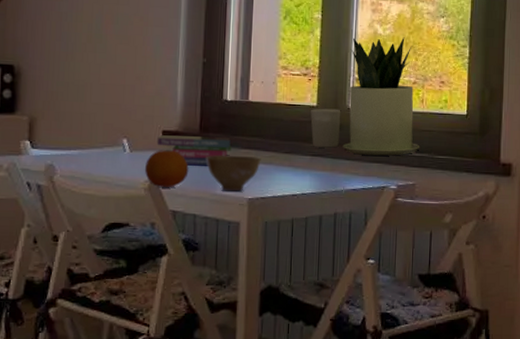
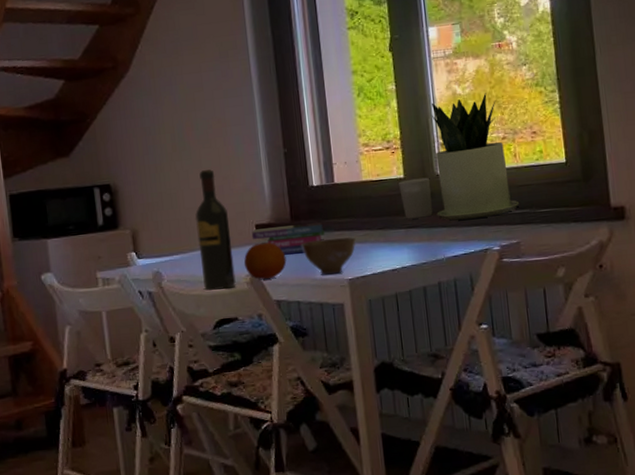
wine bottle: none [99,67,136,192] -> present [195,169,236,291]

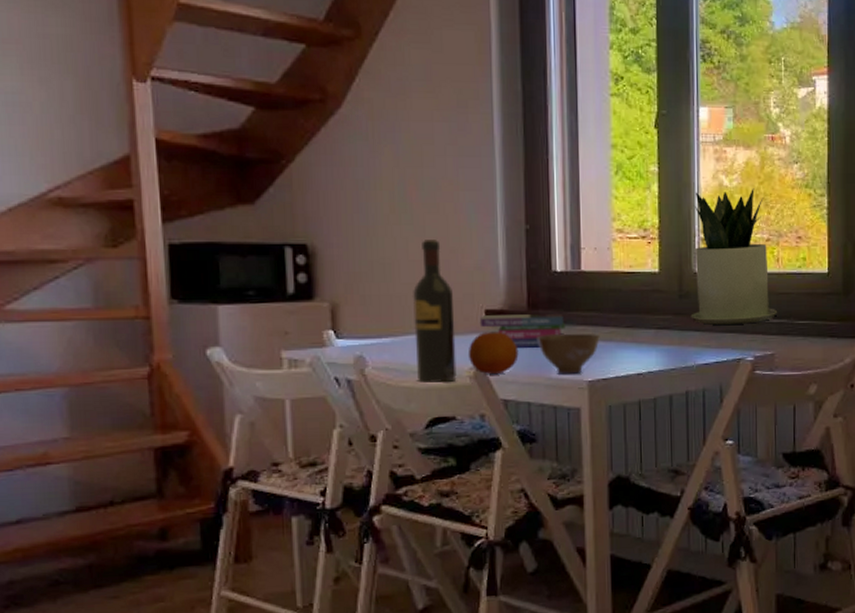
candle holder: present [397,177,433,220] -> none [651,274,687,320]

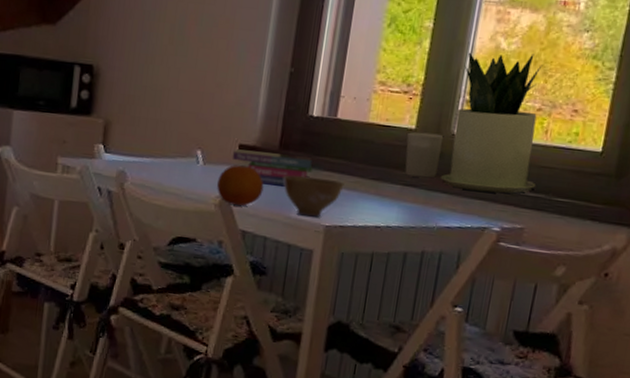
wine bottle: present [412,240,457,383] -> none [168,72,213,207]
candle holder: none [651,274,687,320] -> present [404,132,444,179]

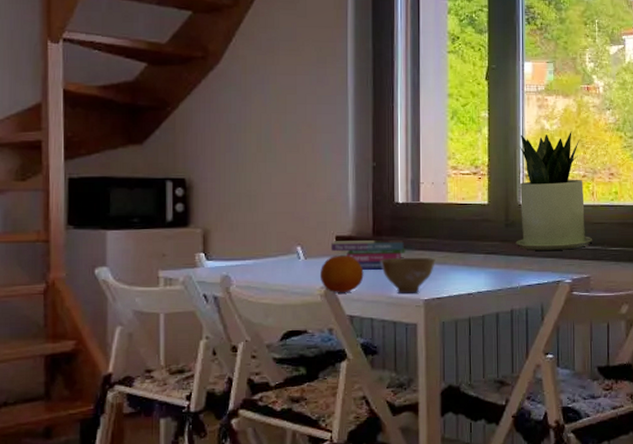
candle holder: present [404,132,444,179] -> none [481,206,513,246]

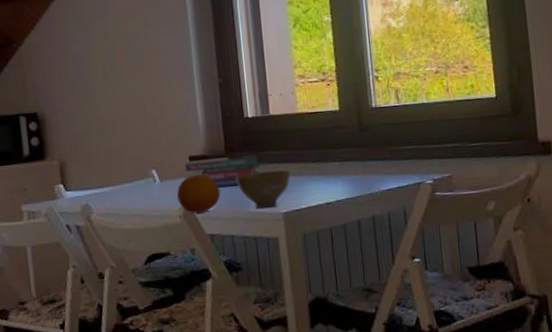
planter: present [515,131,593,251] -> none [366,27,452,154]

